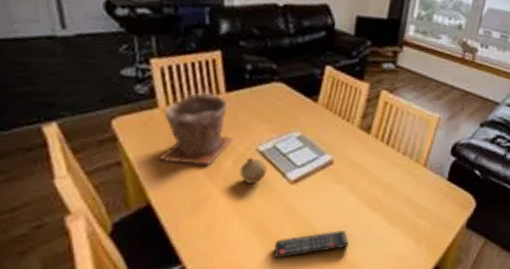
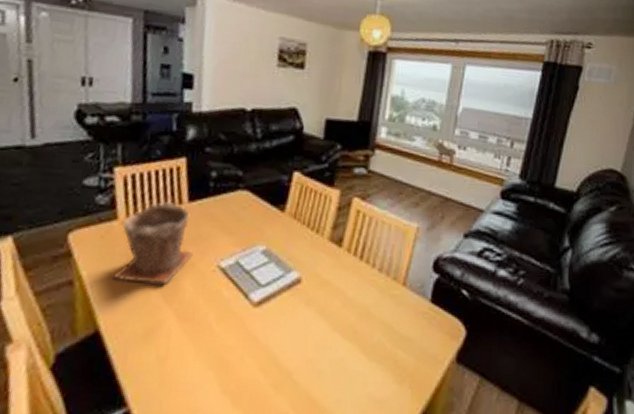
fruit: present [239,157,268,185] -> none [198,275,229,307]
remote control: present [274,231,349,259] -> none [232,365,319,402]

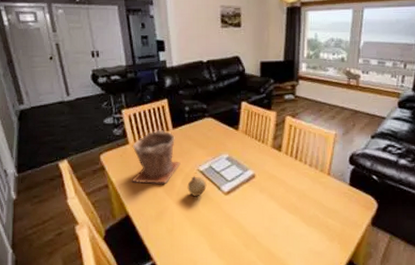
fruit: none [198,275,229,307] -> present [187,176,207,197]

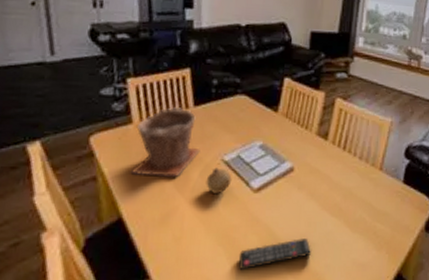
remote control: none [217,231,274,256] -> present [239,238,311,271]

